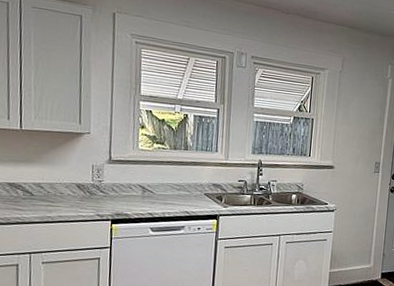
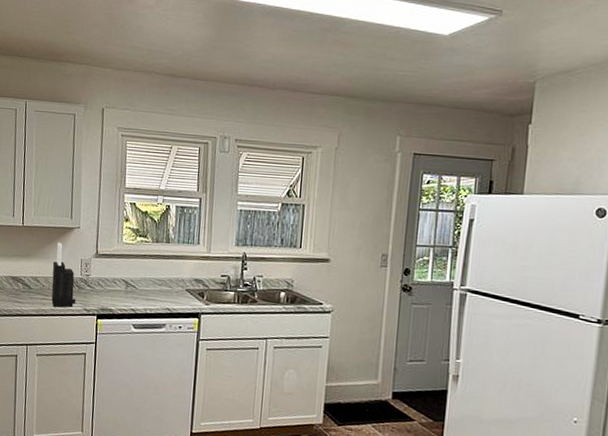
knife block: none [58,147,88,214] -> present [51,242,76,308]

